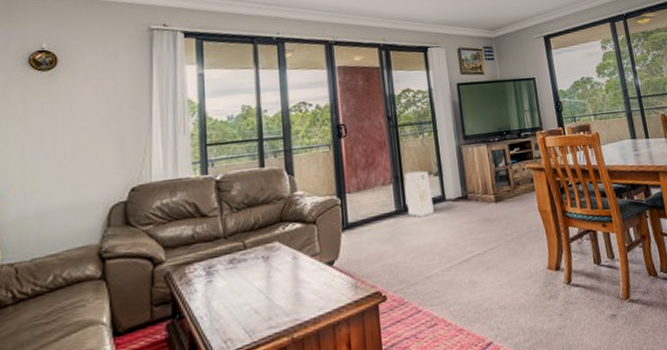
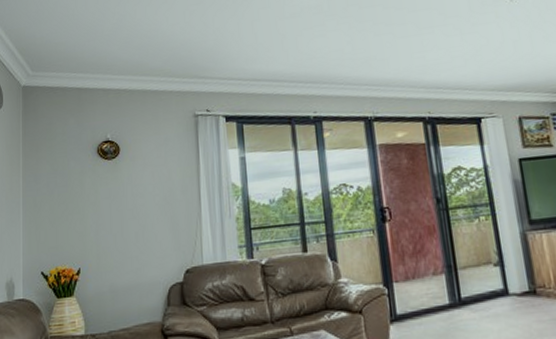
air purifier: present [404,170,434,218] -> none [458,260,495,313]

